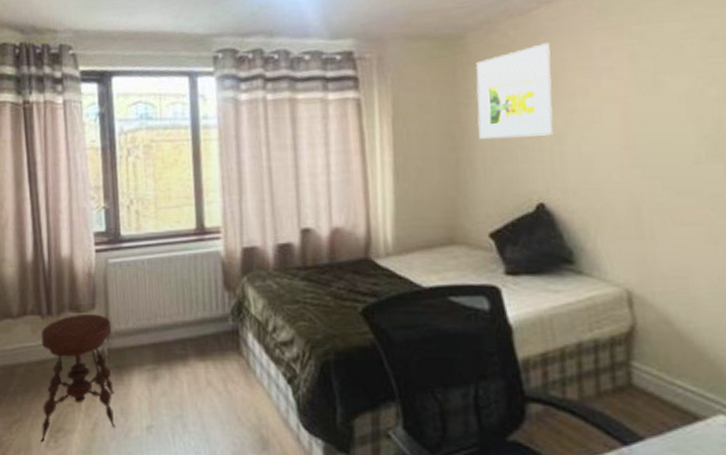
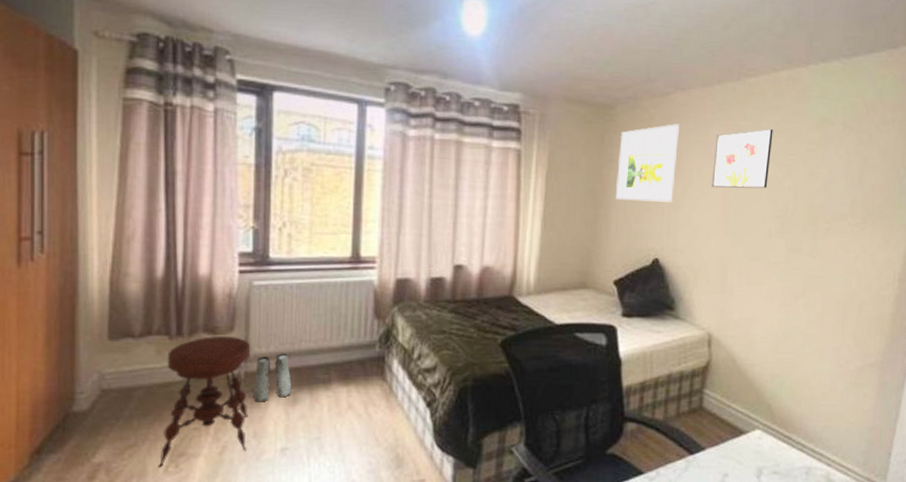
boots: none [116,329,152,378] -> present [254,353,292,401]
wall art: none [601,29,685,112] -> present [712,128,773,189]

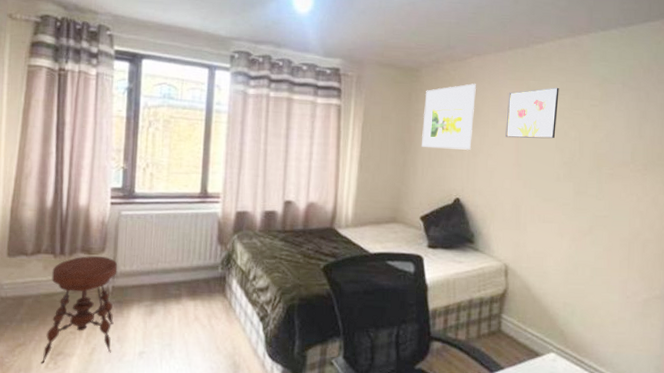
boots: present [254,353,292,401] -> none [119,271,149,311]

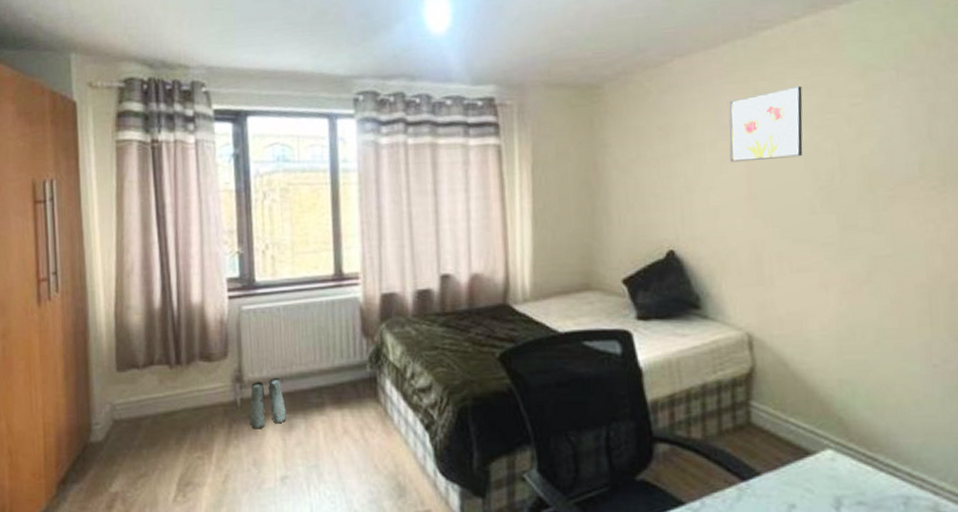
stool: present [41,255,118,364] -> none [167,362,248,498]
boots: none [119,271,149,311] -> present [250,377,287,428]
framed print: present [422,84,476,150] -> none [612,95,683,188]

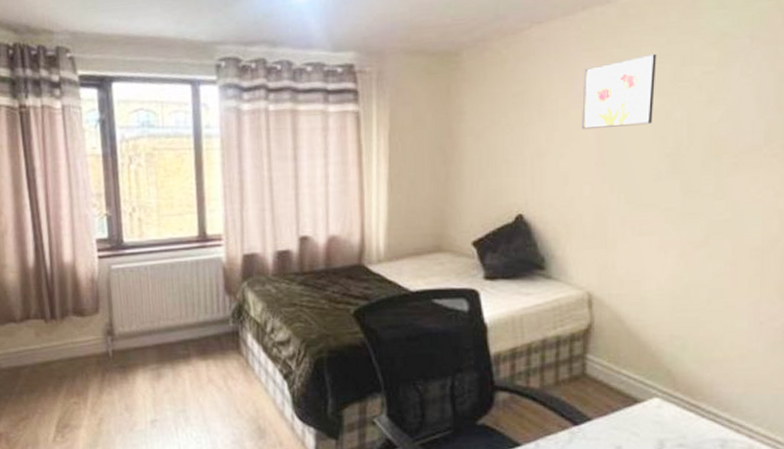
boots: present [250,377,287,428] -> none [121,331,155,377]

